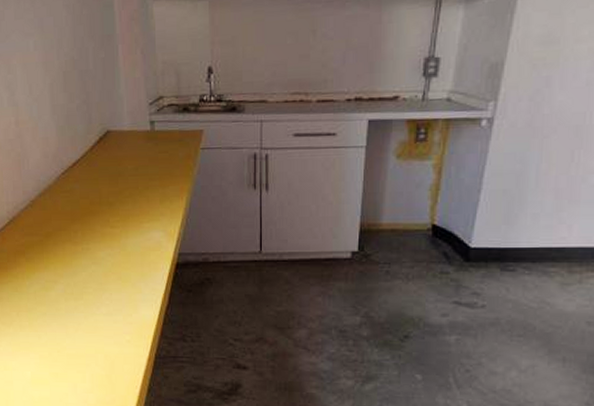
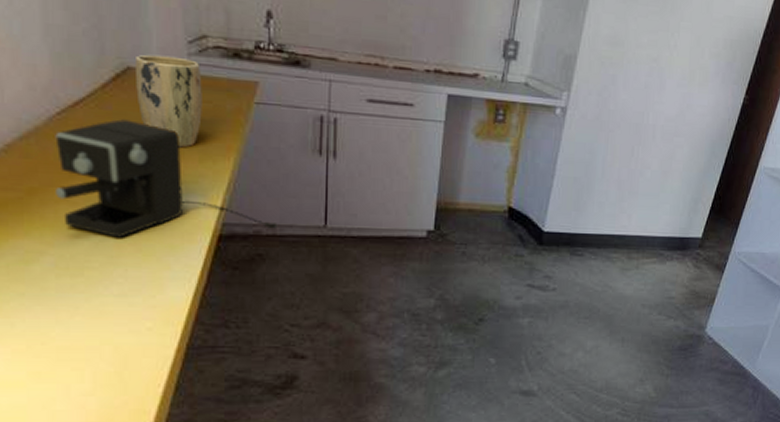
coffee maker: none [61,173,222,269] -> present [55,119,278,238]
plant pot: none [112,117,161,192] -> present [134,54,202,148]

